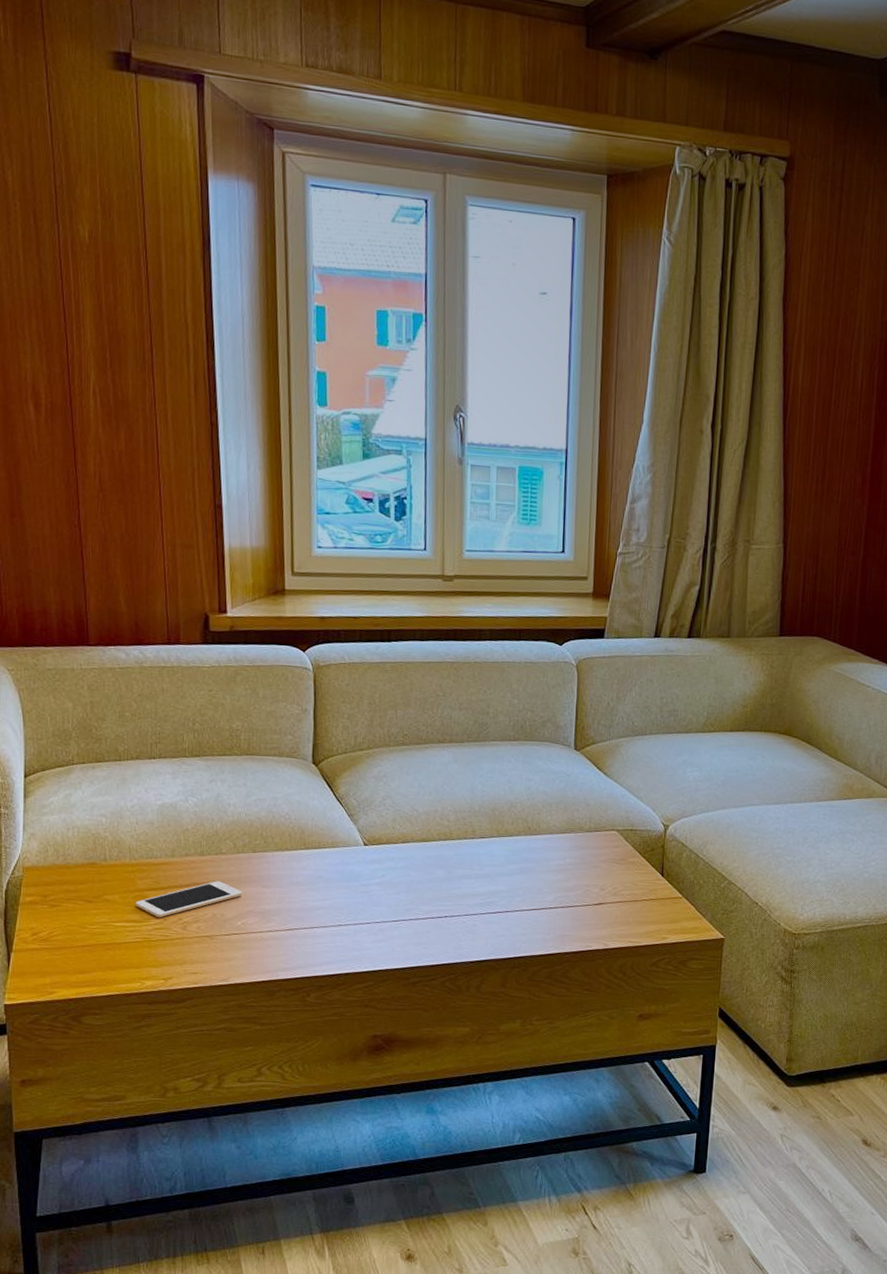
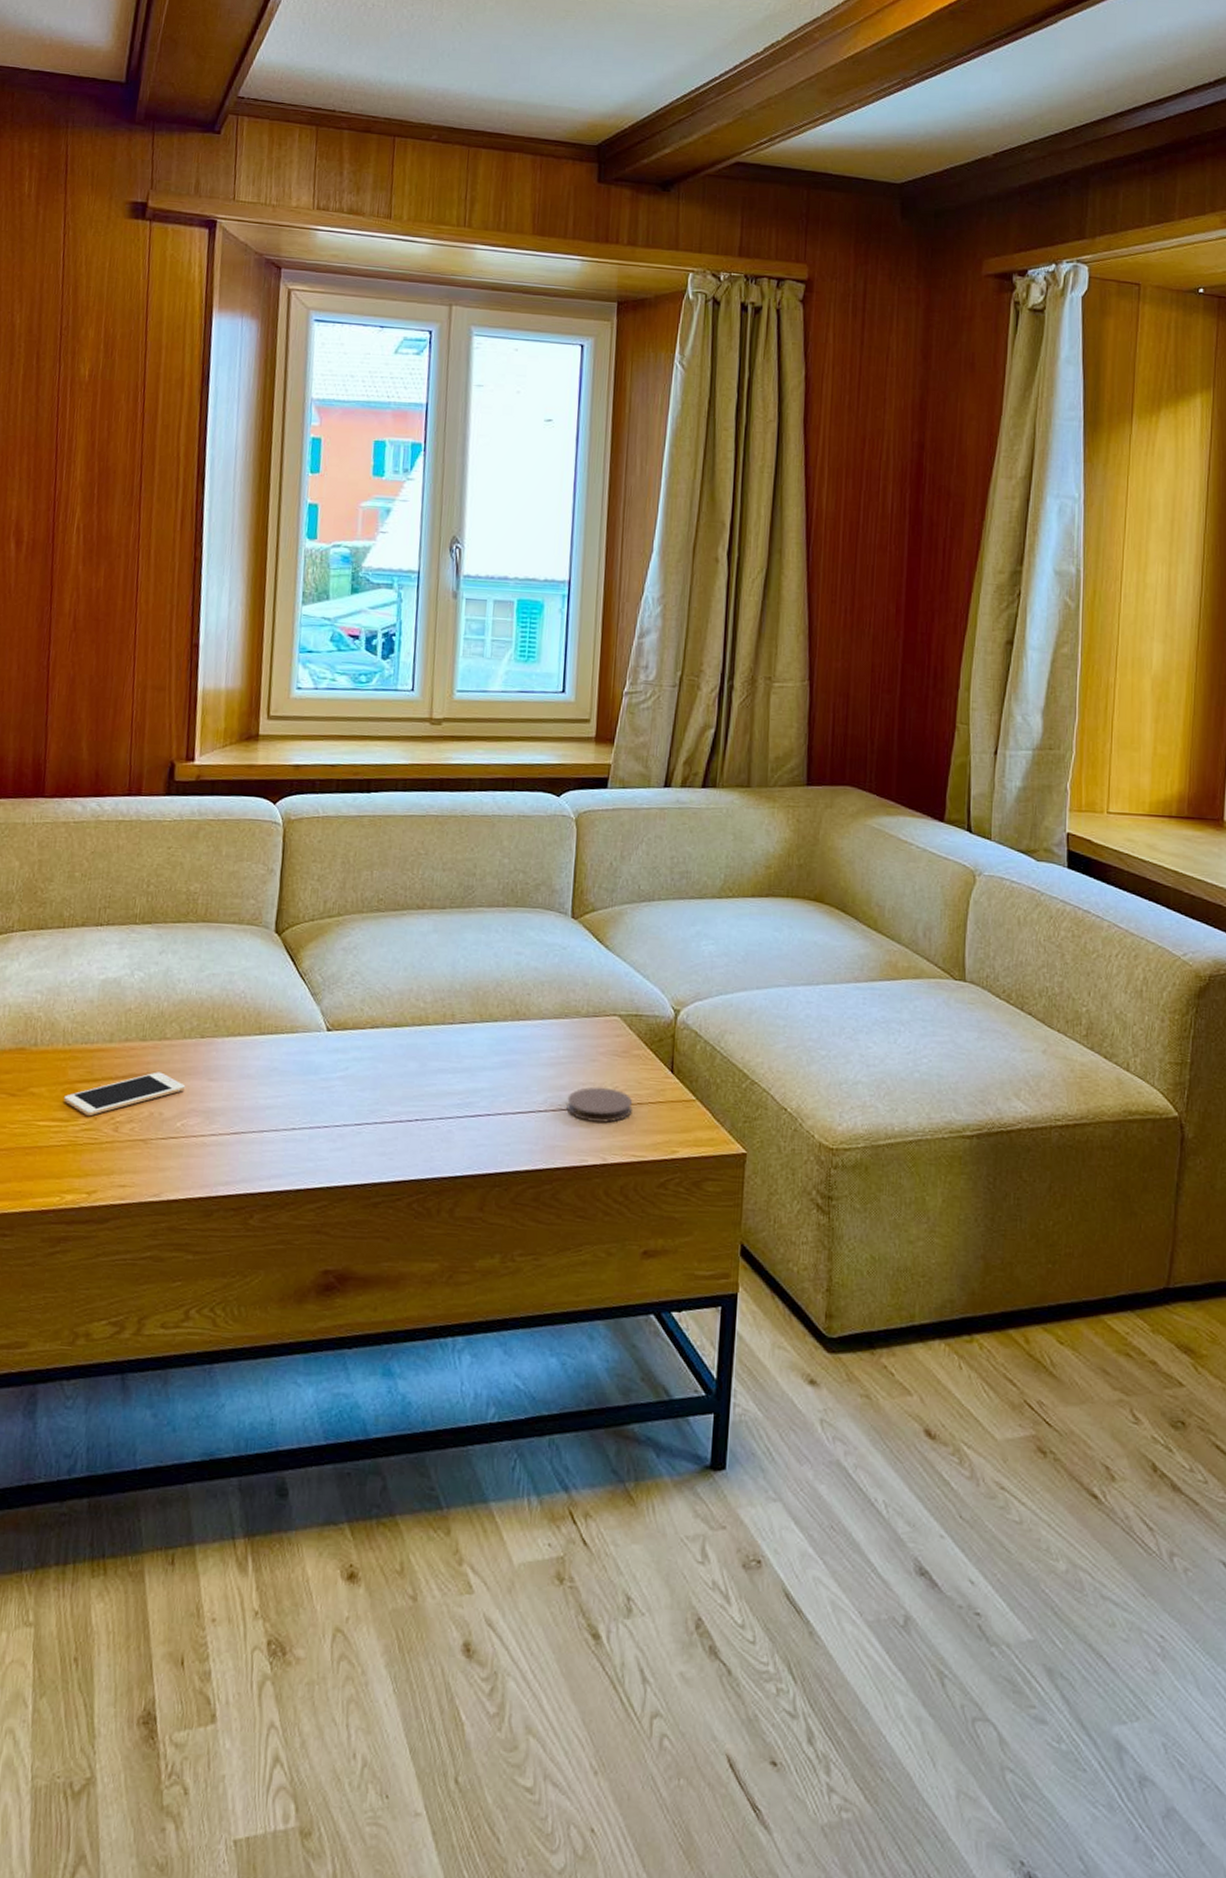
coaster: none [573,888,630,916] -> present [566,1087,633,1123]

